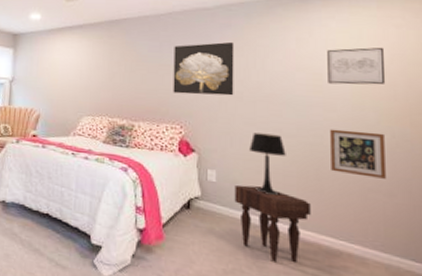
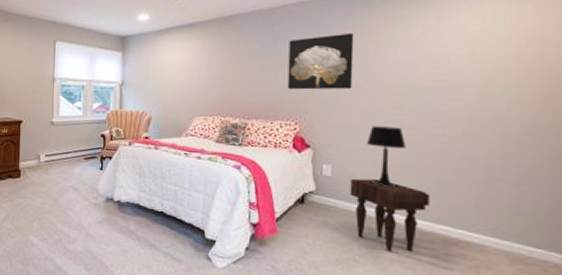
wall art: present [327,47,386,85] -> none [455,29,521,72]
picture frame: present [330,129,386,179] -> none [453,119,514,168]

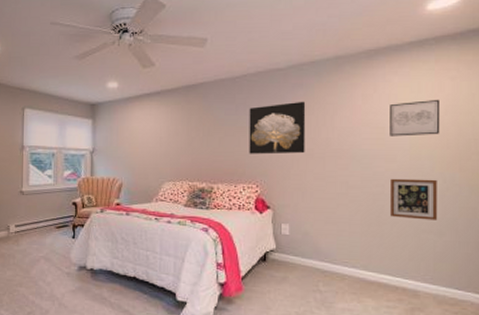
nightstand: present [350,178,430,252] -> none [306,235,372,301]
table lamp: present [367,126,406,187] -> none [319,187,352,242]
picture frame: none [453,119,514,168] -> present [390,178,437,220]
wall art: none [455,29,521,72] -> present [390,99,441,137]

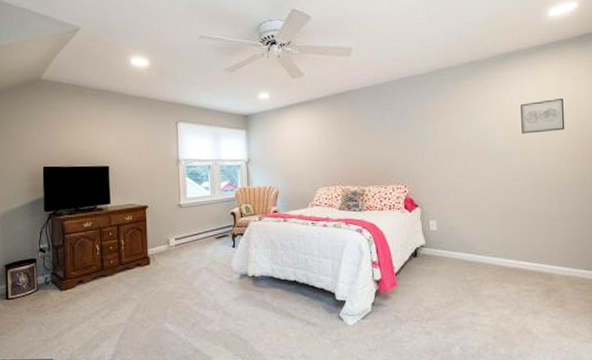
wall art: present [249,101,306,154] -> none [394,104,448,157]
picture frame: present [390,178,437,220] -> none [524,171,566,209]

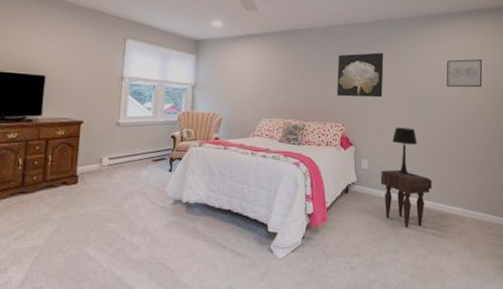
wall art: none [394,104,448,157] -> present [336,52,384,98]
nightstand: none [452,229,511,289] -> present [381,170,432,228]
table lamp: none [462,183,491,234] -> present [392,127,417,176]

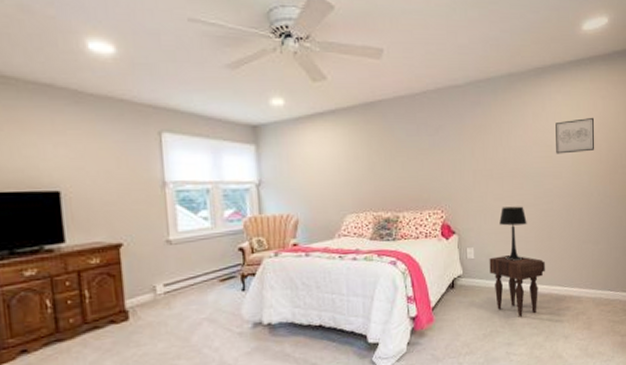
wall art: present [336,52,384,98] -> none [431,120,485,178]

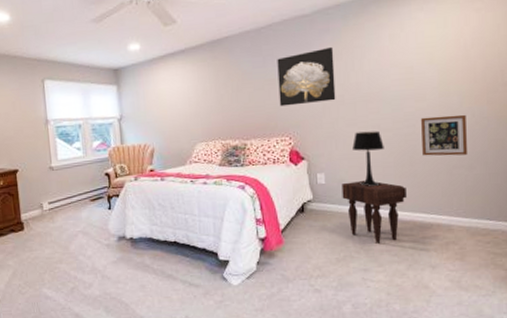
wall art: none [431,120,485,178] -> present [277,46,336,107]
wall art: present [556,117,595,154] -> none [417,32,468,75]
picture frame: none [558,193,594,232] -> present [421,114,467,156]

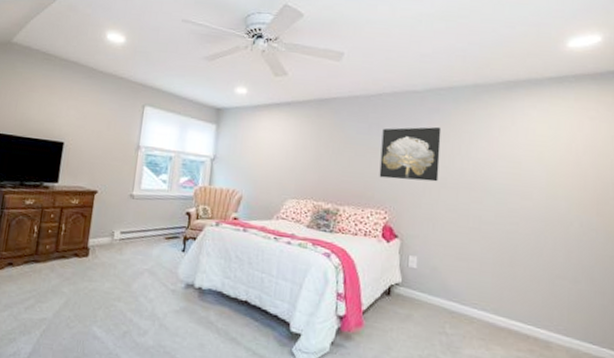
nightstand: present [341,181,407,244] -> none [433,271,504,347]
table lamp: present [352,130,384,186] -> none [450,219,484,282]
picture frame: present [421,114,467,156] -> none [524,217,573,266]

